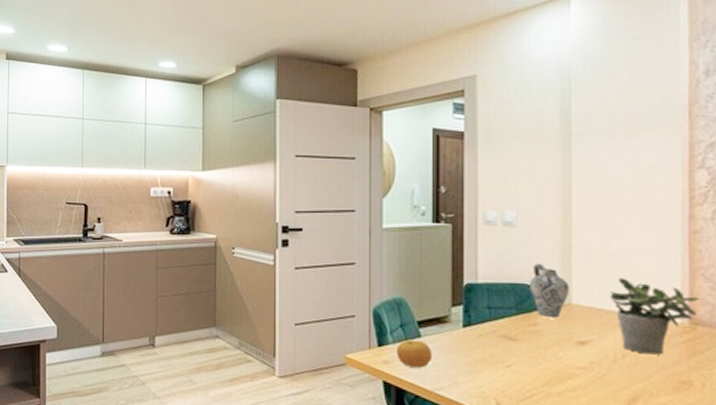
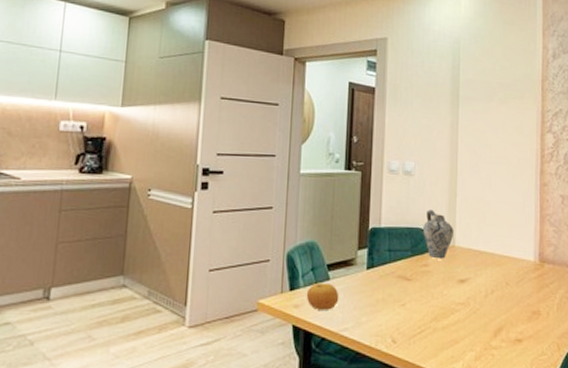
potted plant: present [610,277,699,355] -> none [484,222,546,290]

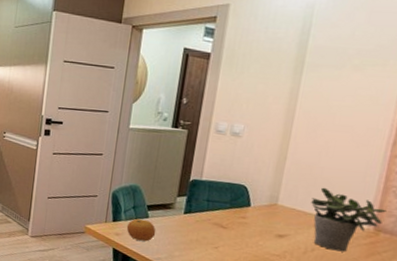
ceramic jug: present [422,209,453,259] -> none [243,169,278,215]
potted plant: none [484,222,546,290] -> present [311,187,387,252]

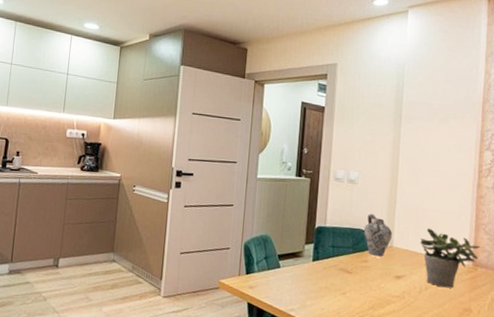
fruit: present [126,218,156,242] -> none [259,269,288,293]
ceramic jug: none [243,169,278,215] -> present [363,213,392,257]

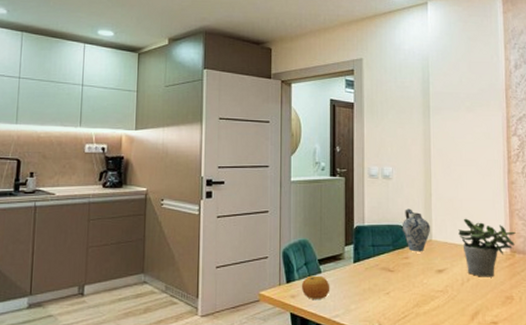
fruit: none [259,269,288,293] -> present [301,275,330,299]

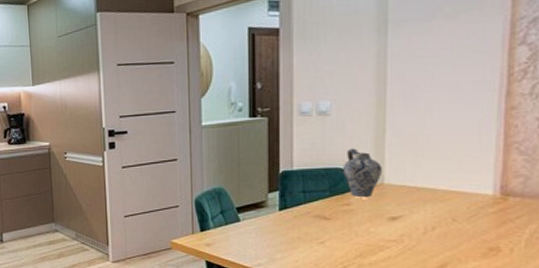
fruit: present [301,275,330,299] -> none [217,224,251,248]
potted plant: present [458,218,516,277] -> none [422,156,512,225]

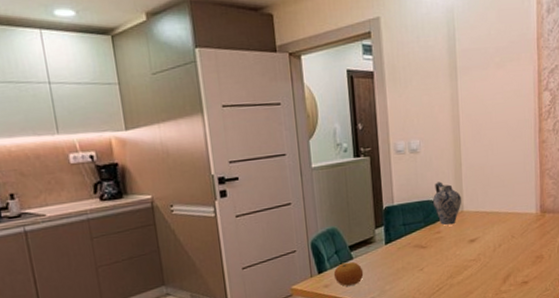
fruit: none [217,224,251,248] -> present [333,261,364,286]

